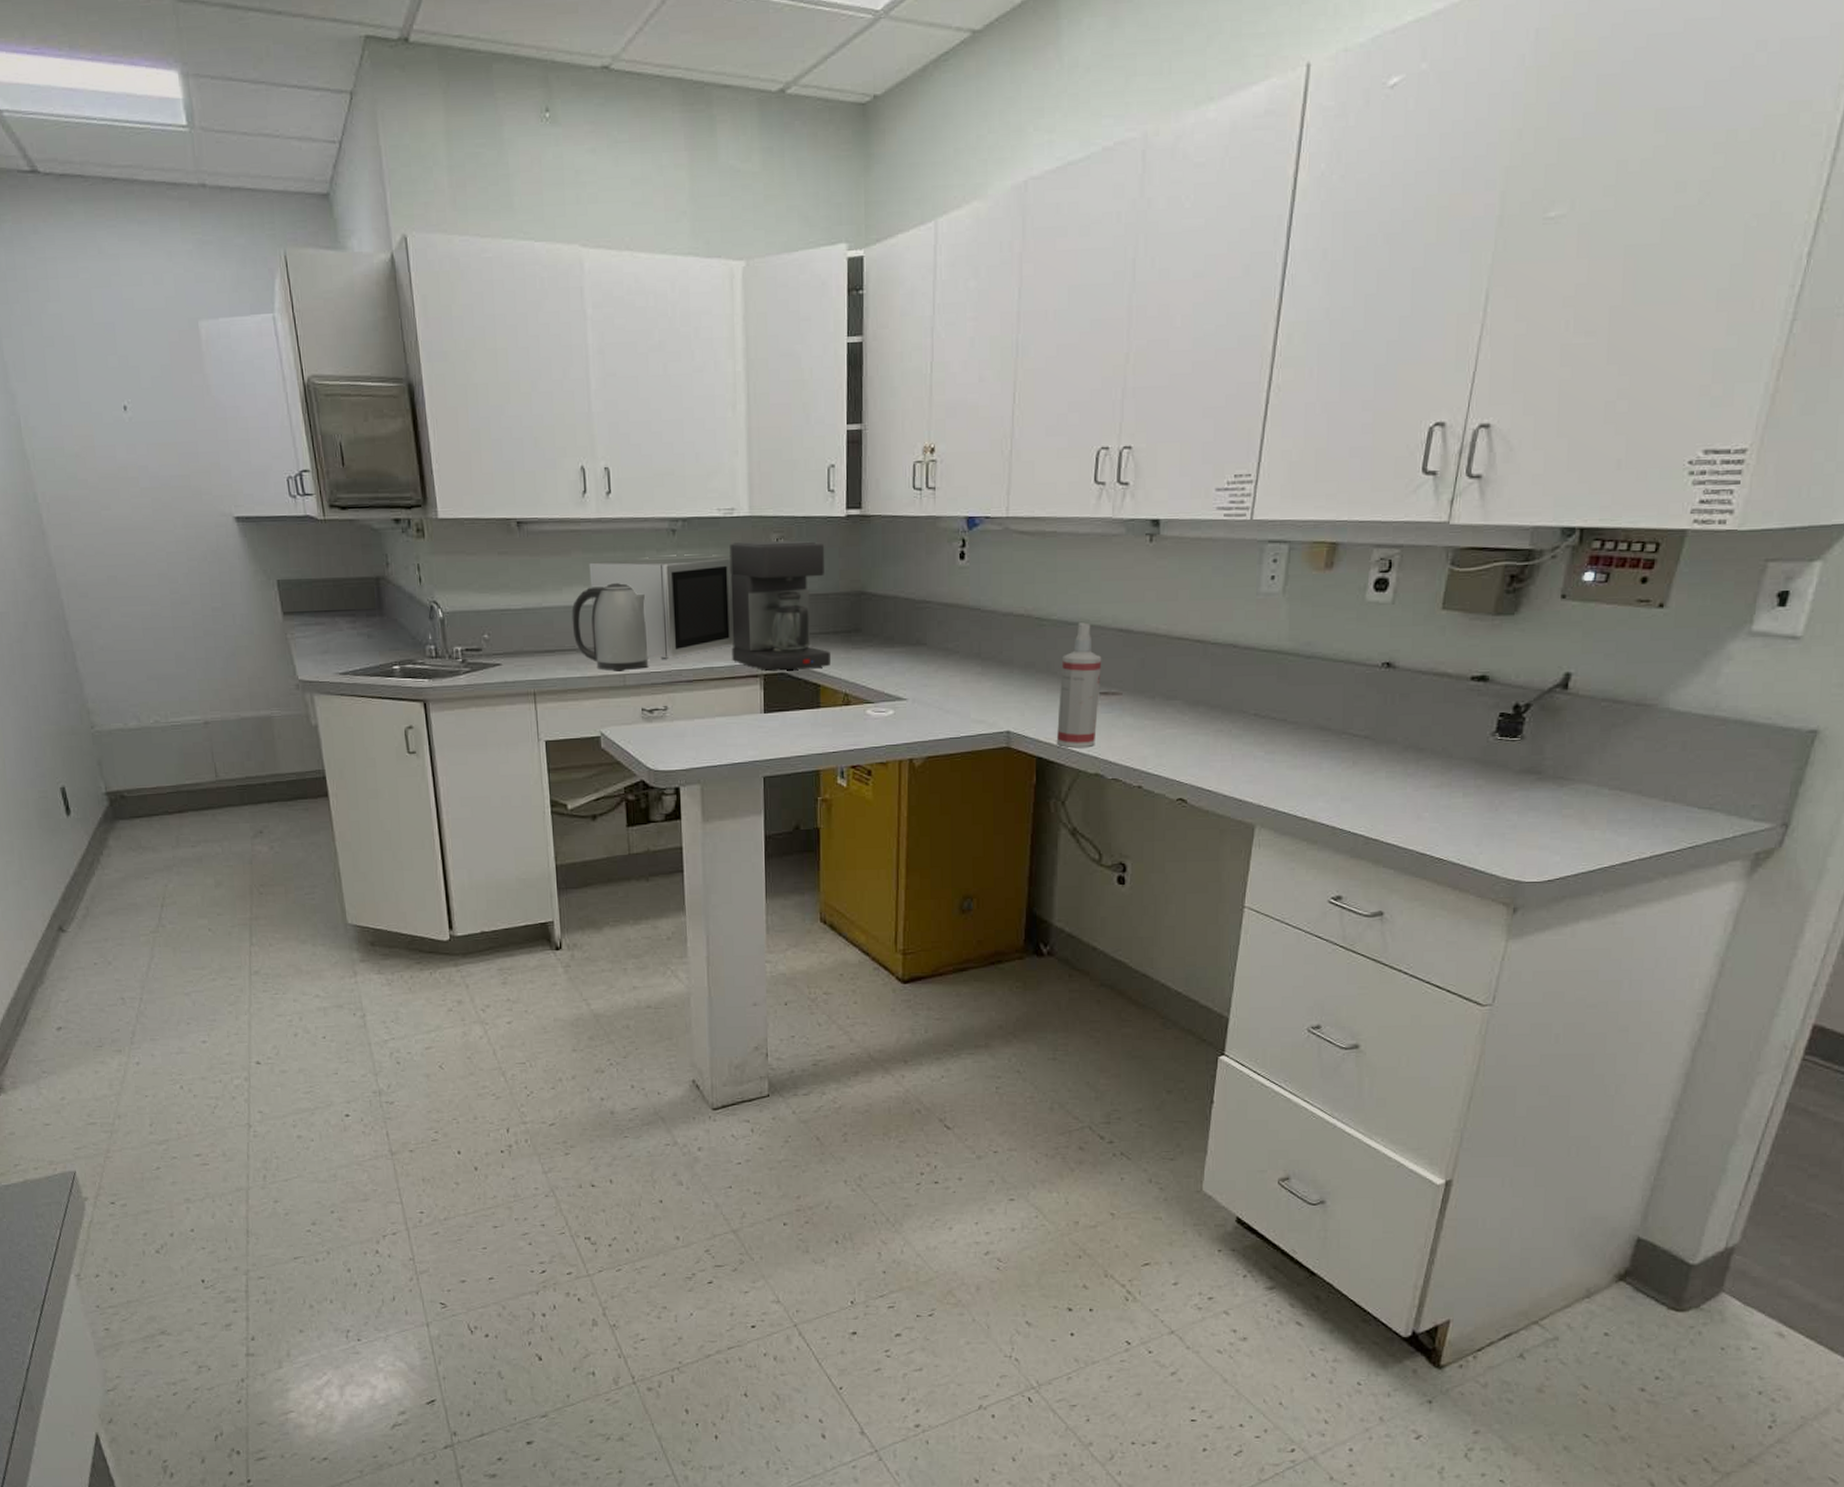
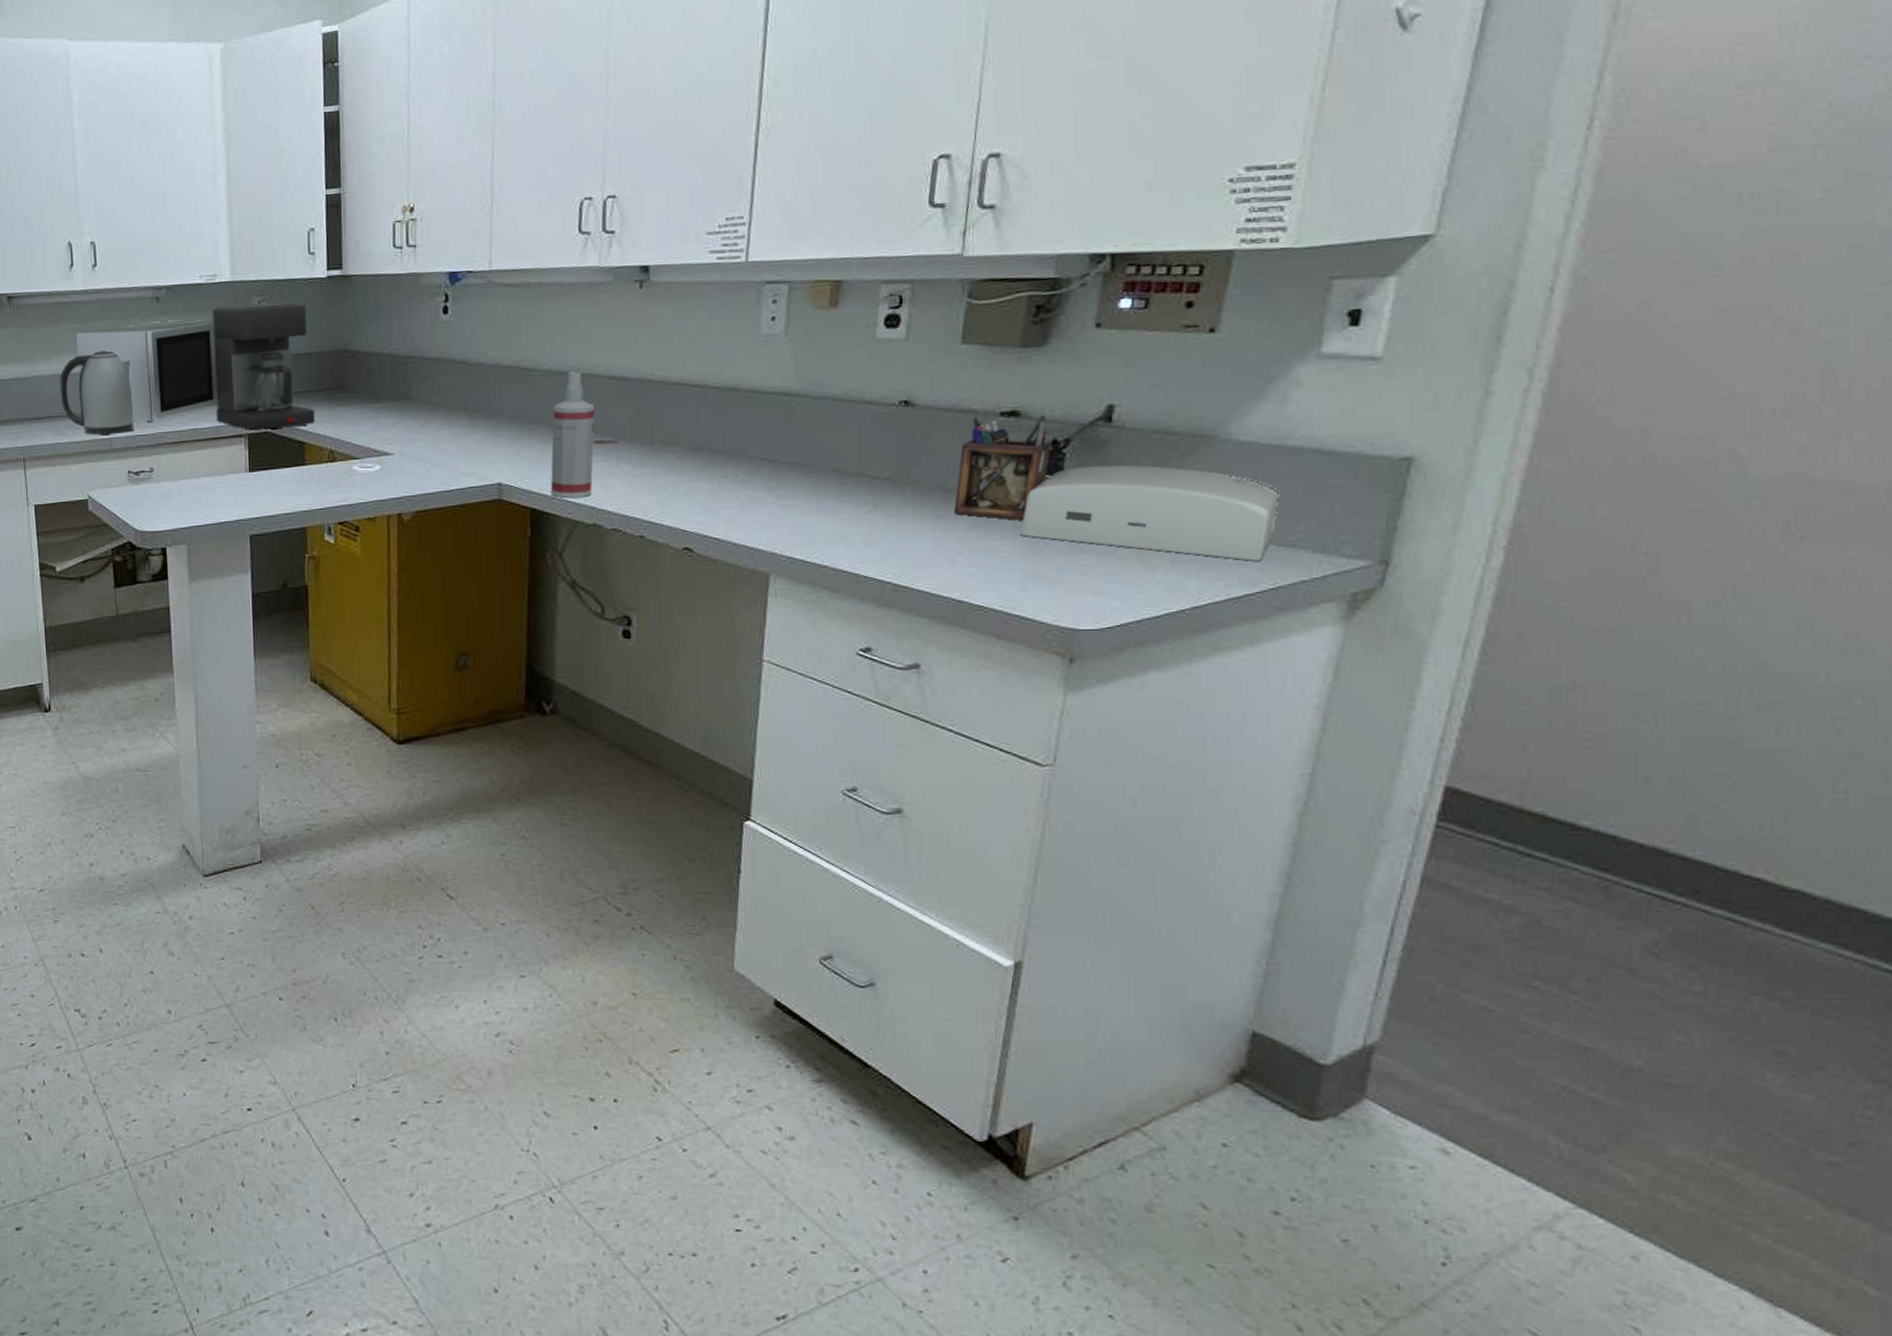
desk organizer: none [1423,678,1513,780] -> present [953,415,1051,521]
tissue dispenser: none [1479,730,1705,822] -> present [1019,465,1280,561]

